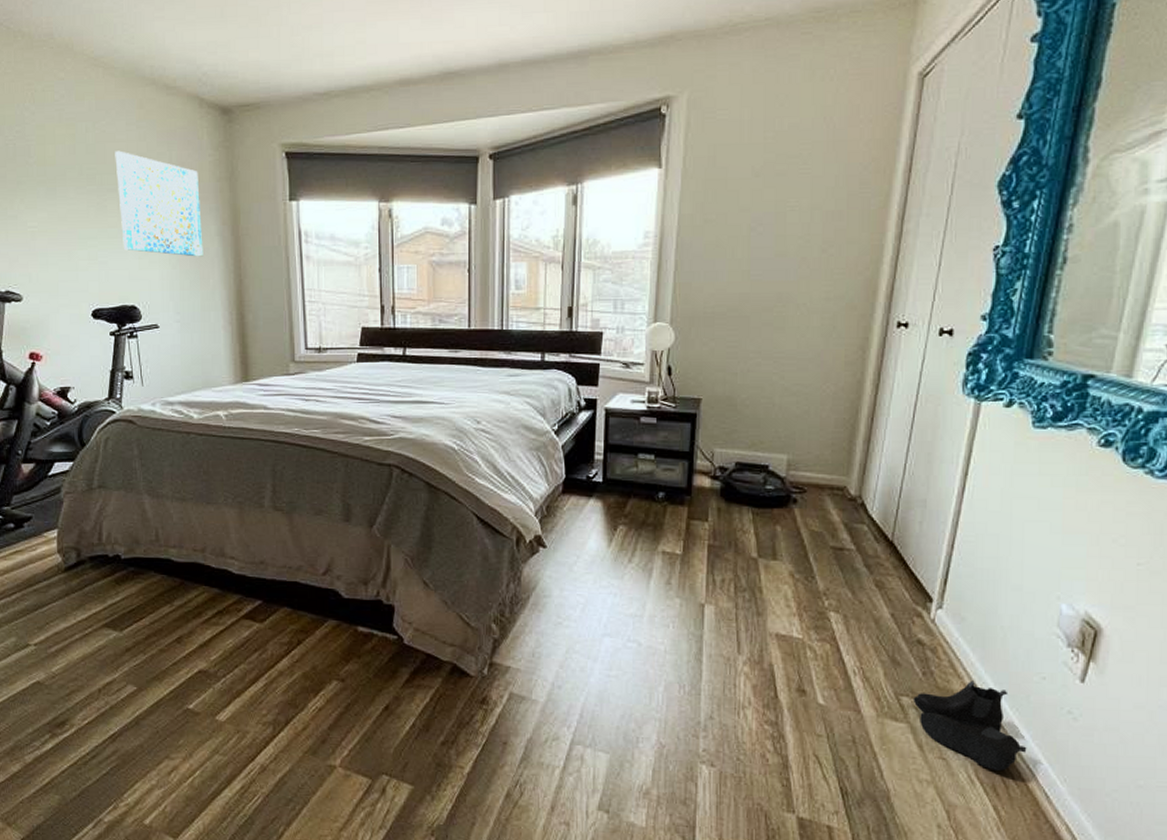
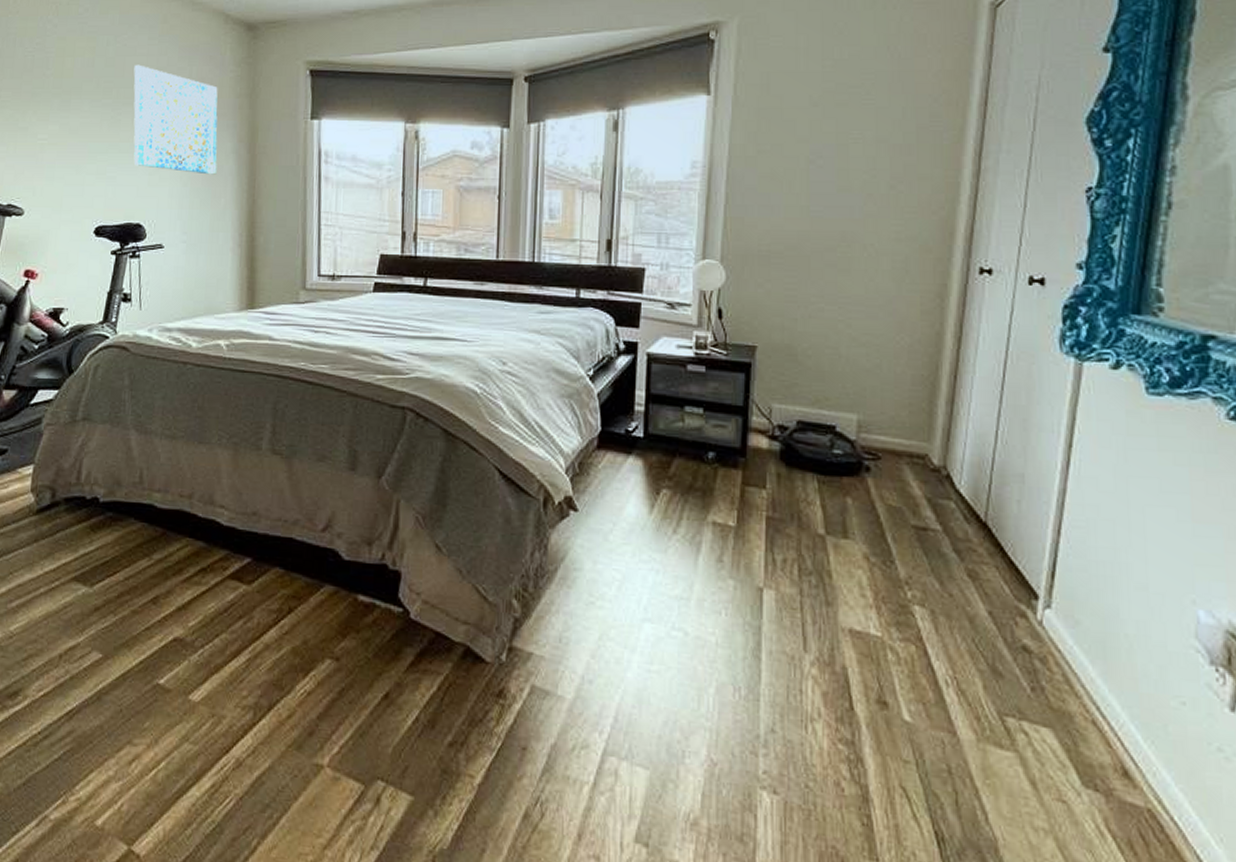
boots: present [913,680,1027,771] -> none [1020,701,1169,822]

